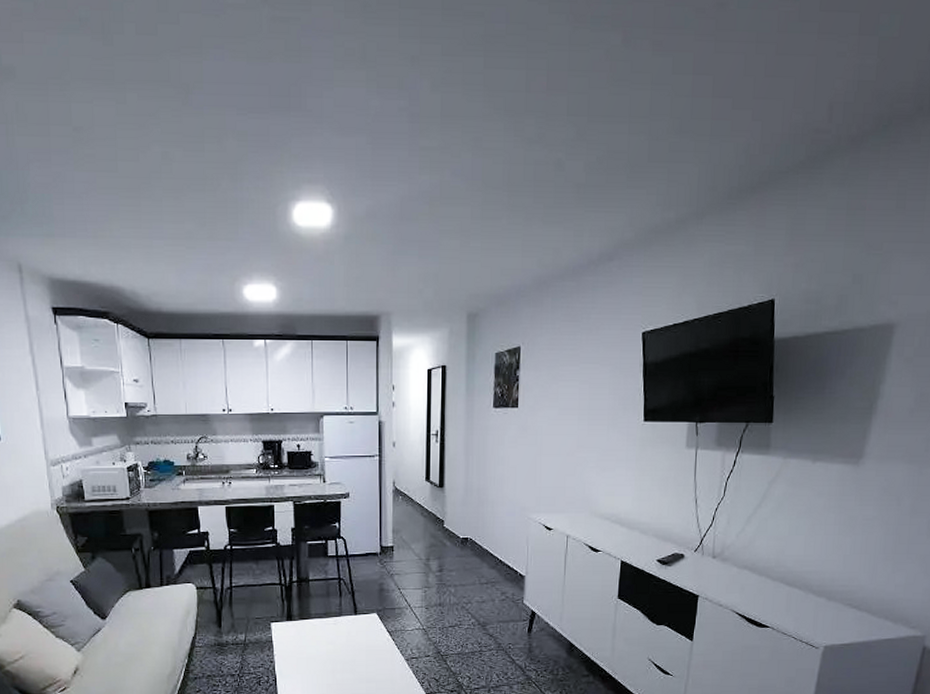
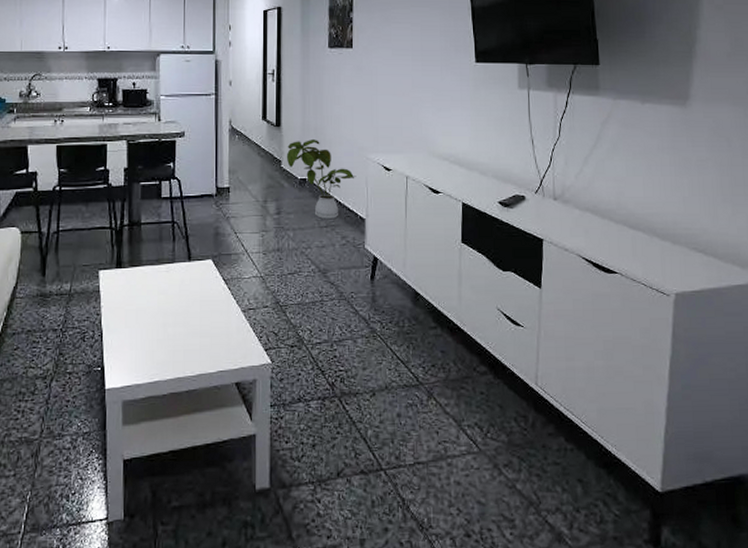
house plant: none [449,499,518,577] -> present [286,138,356,220]

